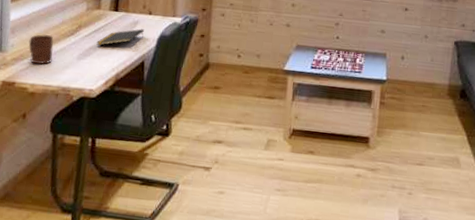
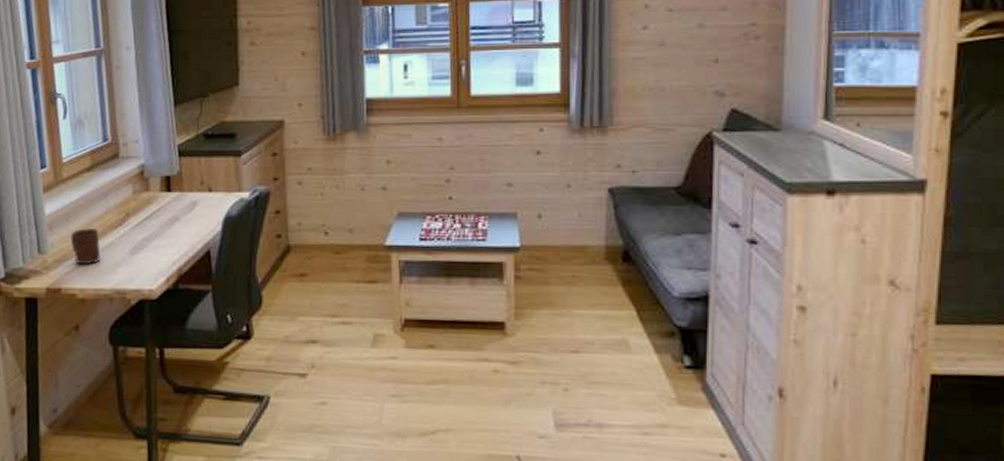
notepad: present [96,29,144,46] -> none [150,210,205,236]

